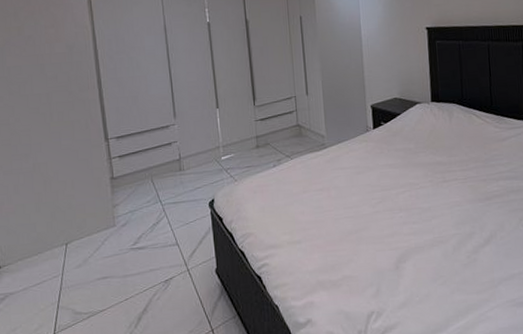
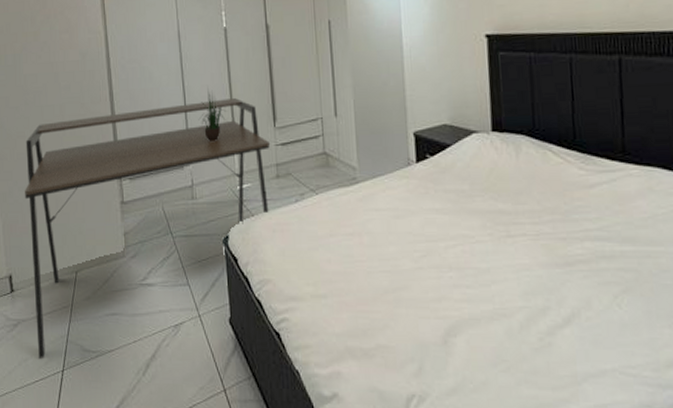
desk: none [10,81,251,327] -> present [25,97,271,360]
potted plant: none [185,75,211,120] -> present [198,89,227,141]

